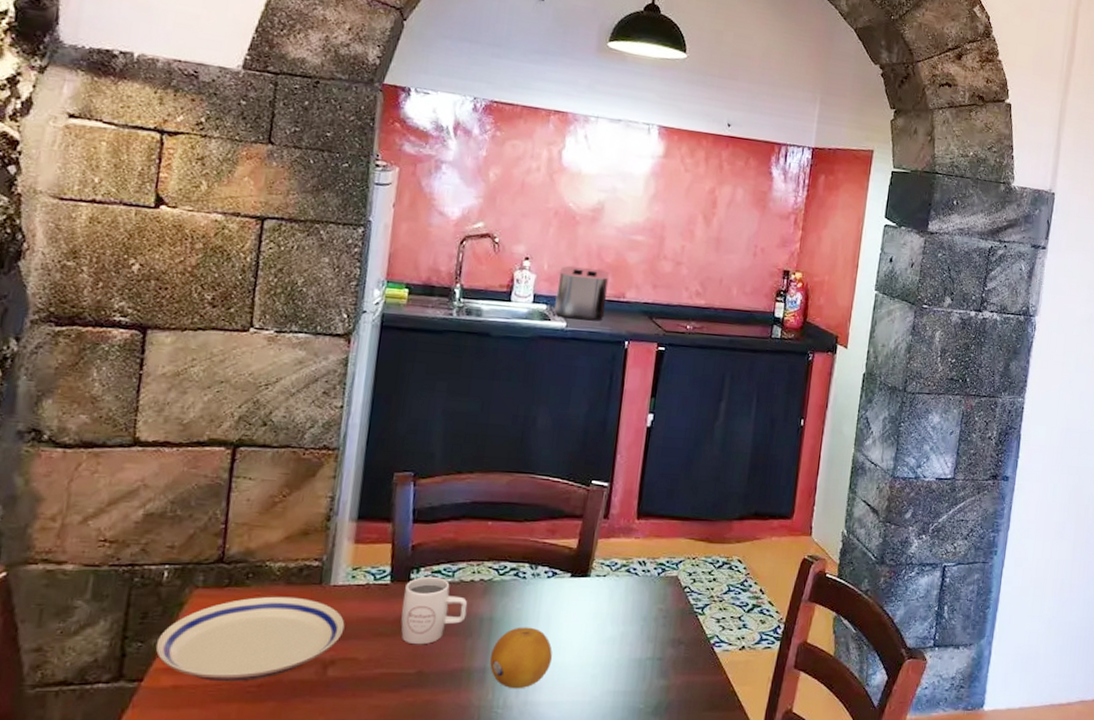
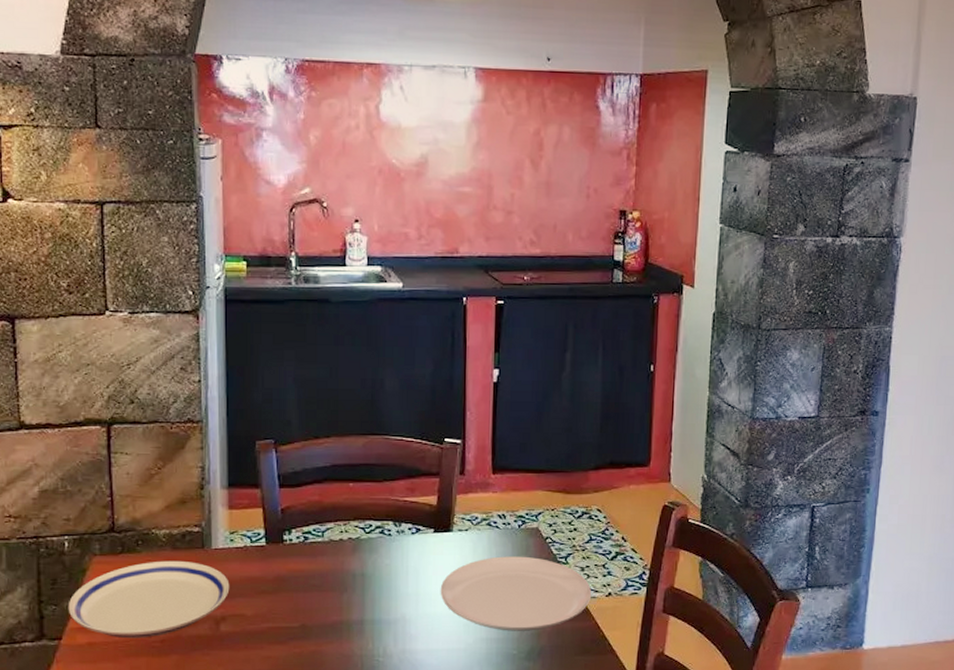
mug: present [400,576,468,645] -> none [279,537,340,601]
fruit: present [489,627,553,689] -> none [366,581,424,639]
toaster: present [554,266,610,321] -> none [389,225,441,279]
plate: none [570,604,726,684] -> present [440,556,592,631]

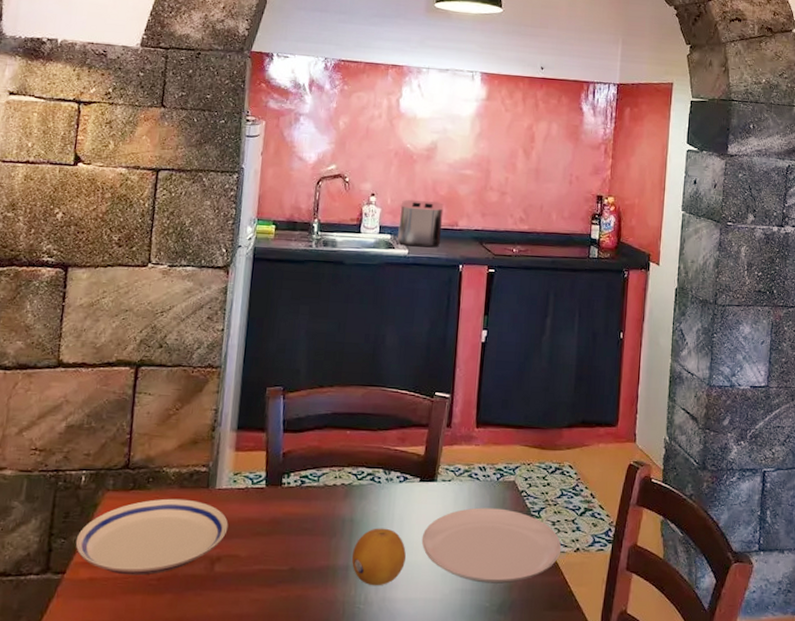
fruit: none [366,581,424,639] -> present [351,528,406,586]
toaster: none [389,225,441,279] -> present [397,200,444,247]

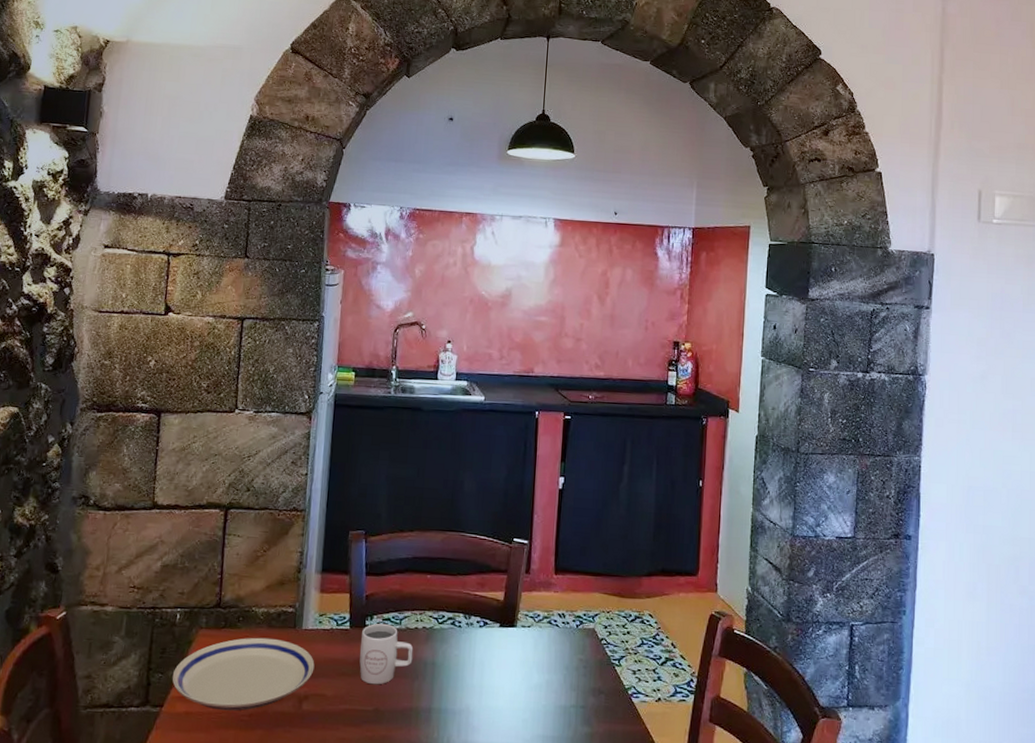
mug: none [274,480,332,544] -> present [359,623,414,685]
fruit: present [351,528,406,586] -> none [434,671,487,730]
toaster: present [397,200,444,247] -> none [474,347,519,394]
plate: present [421,507,562,584] -> none [502,654,643,731]

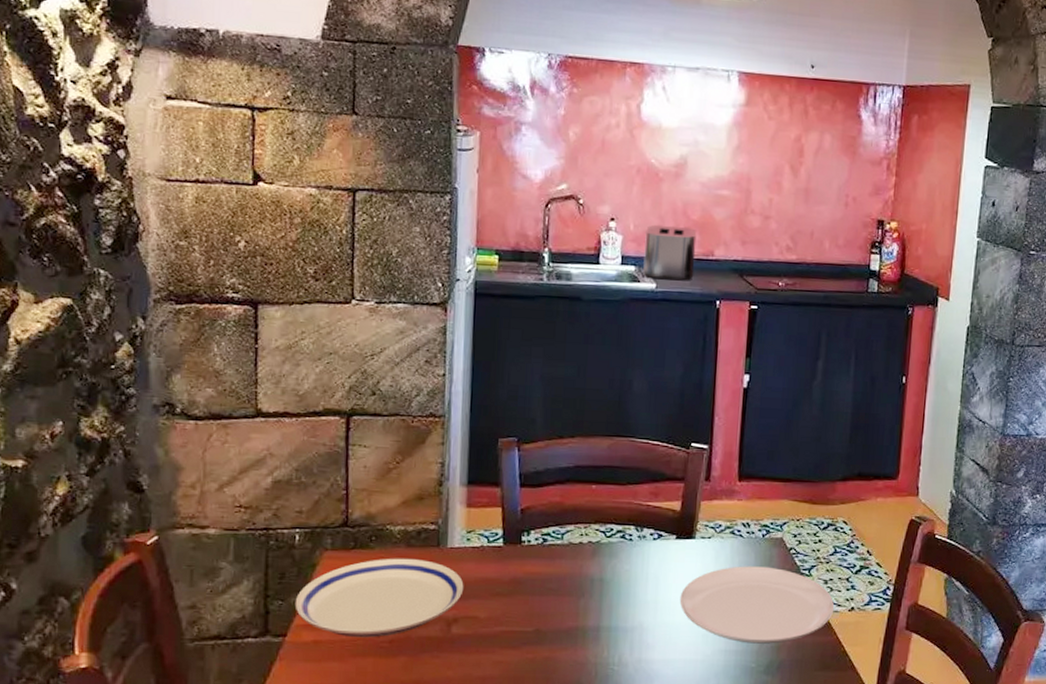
mug: present [359,623,414,685] -> none [515,538,578,605]
toaster: none [474,347,519,394] -> present [643,225,697,281]
plate: none [502,654,643,731] -> present [679,566,835,644]

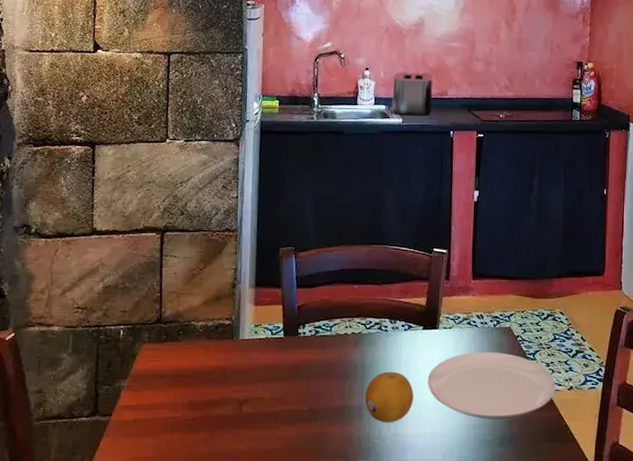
plate: present [294,558,464,638] -> none [118,348,252,417]
fruit: none [602,587,663,647] -> present [364,371,413,423]

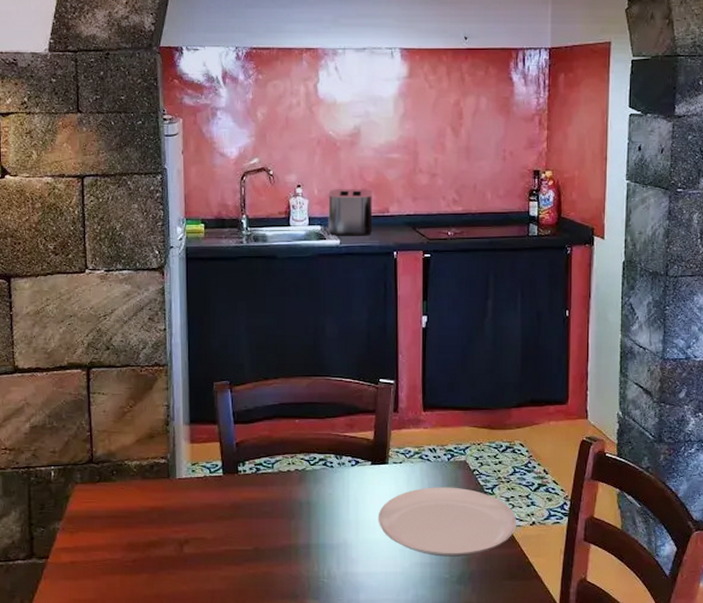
fruit: present [364,371,413,423] -> none [311,509,363,562]

